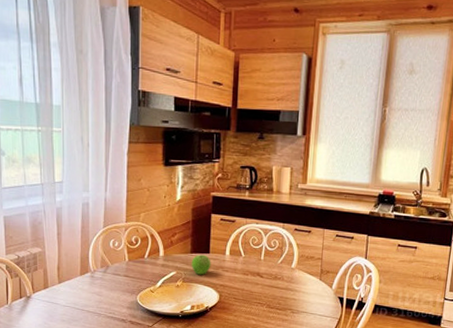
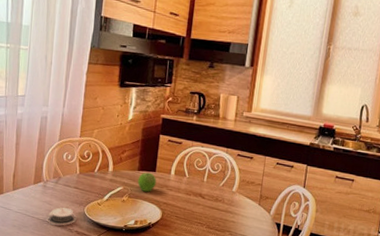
architectural model: none [98,298,130,317] -> present [47,207,77,226]

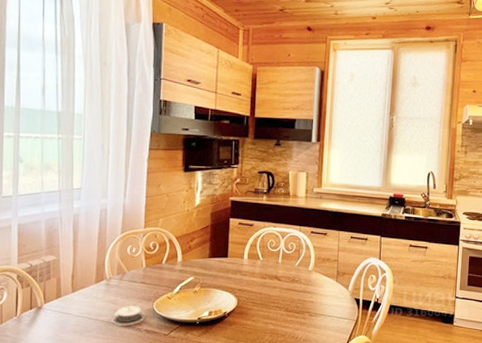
fruit: present [137,172,157,192] -> none [209,259,230,280]

